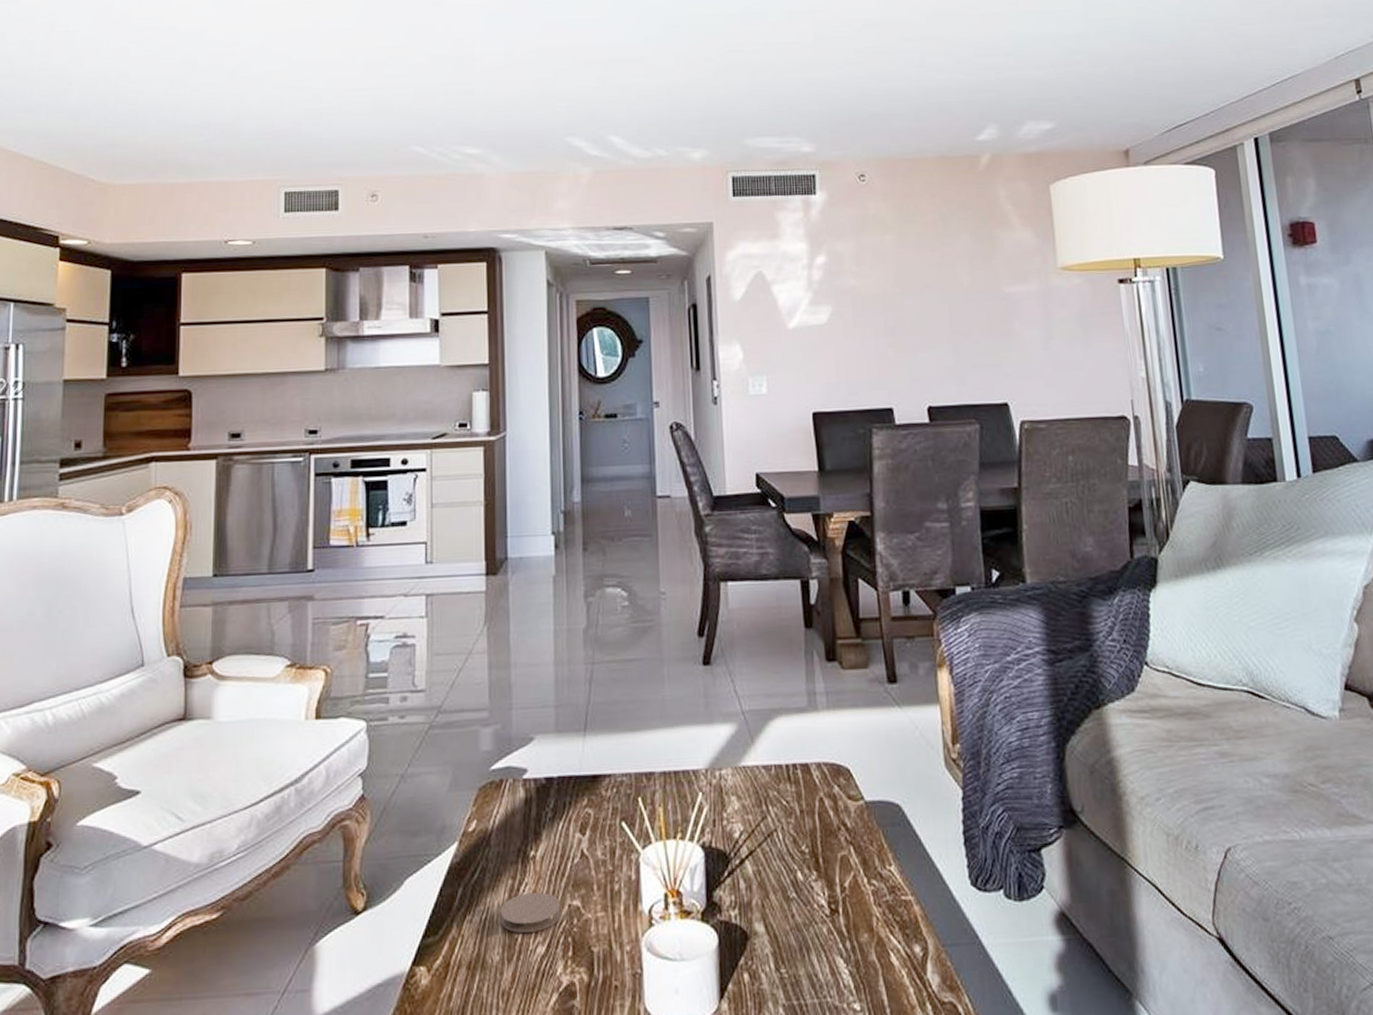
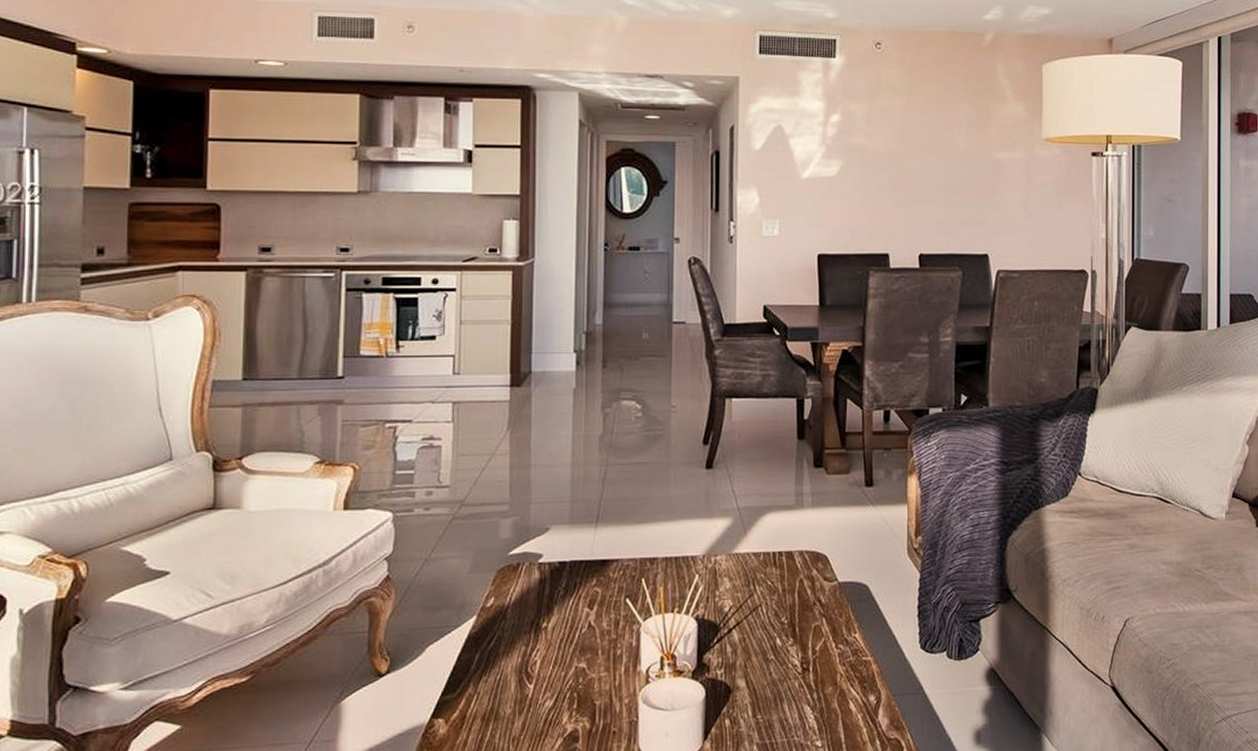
coaster: present [500,891,561,934] -> none [513,656,568,691]

